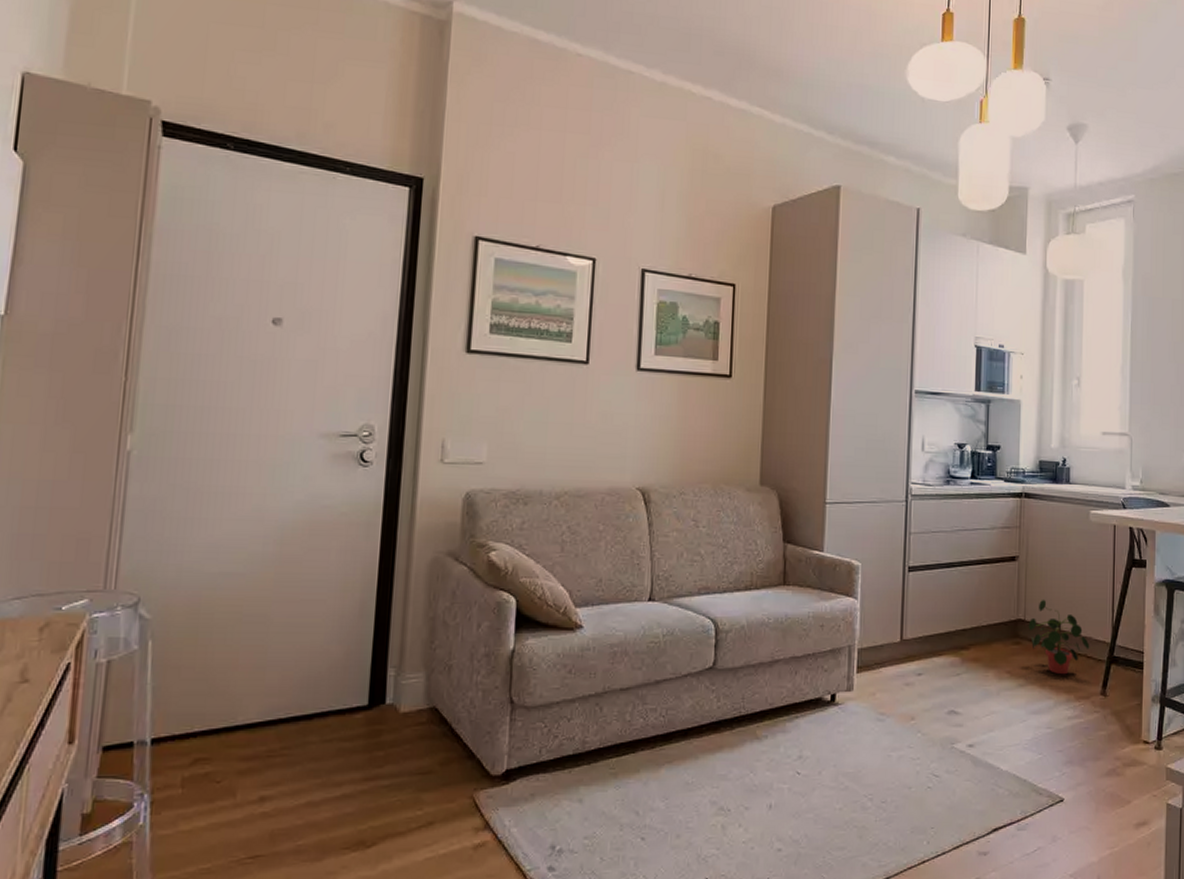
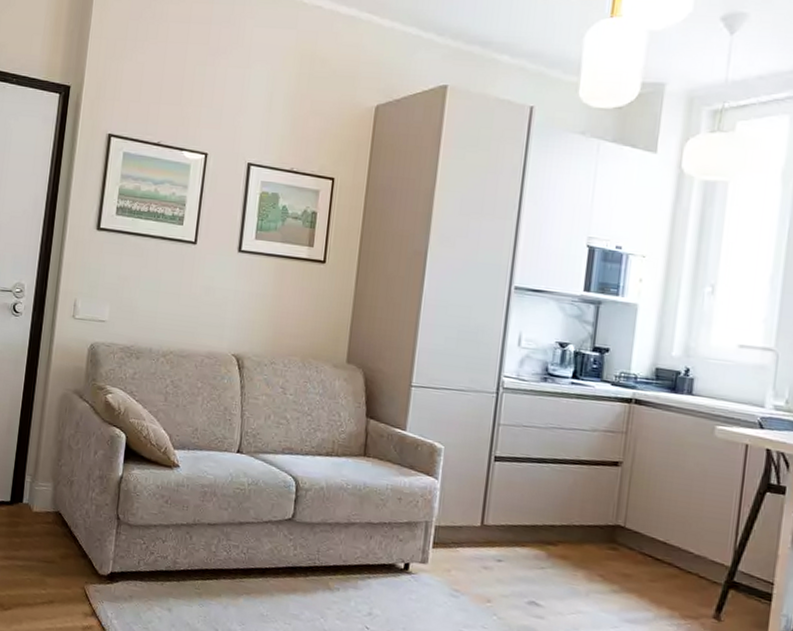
potted plant: present [1028,599,1090,675] -> none [628,509,704,590]

